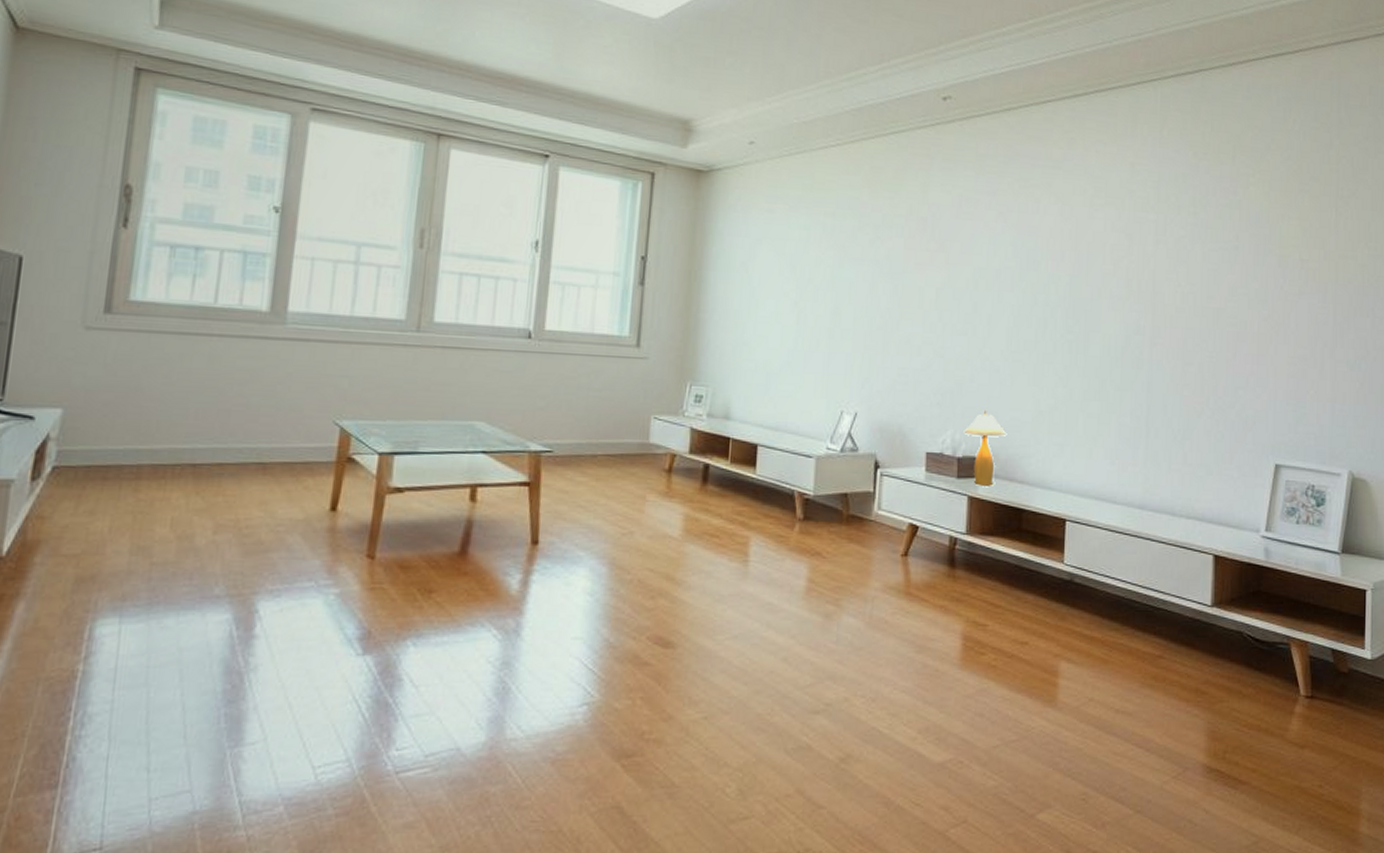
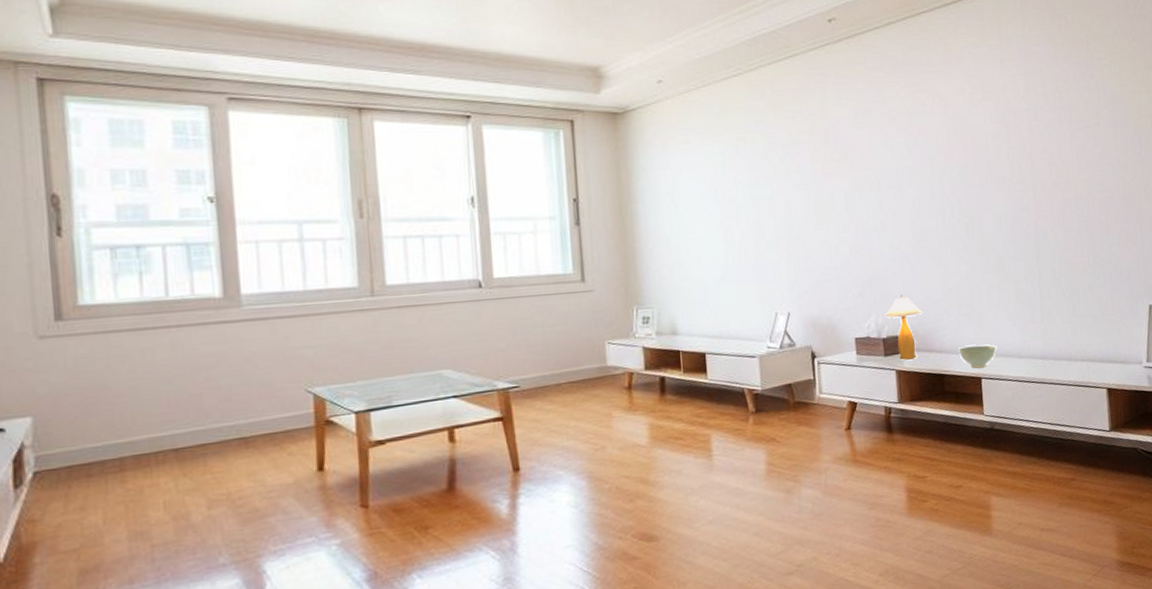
bowl: none [1043,481,1087,508] -> present [958,345,996,369]

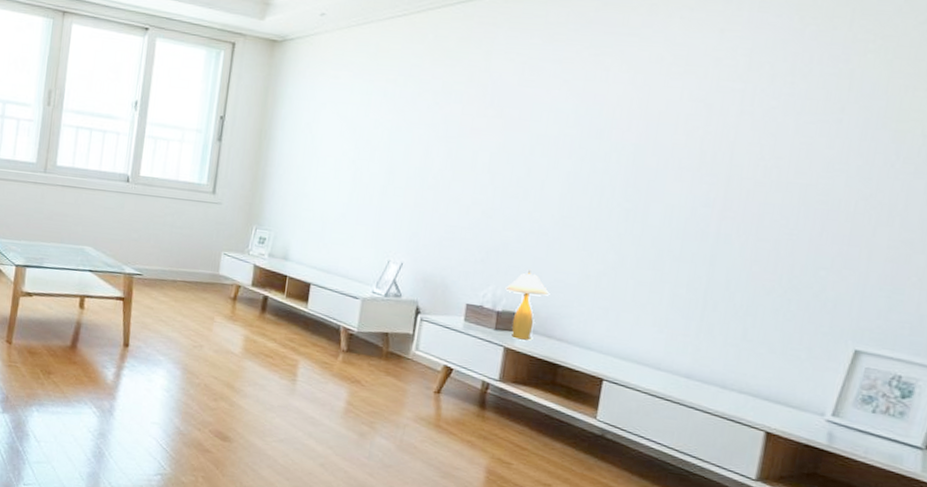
bowl: present [958,345,996,369] -> none [582,341,630,370]

